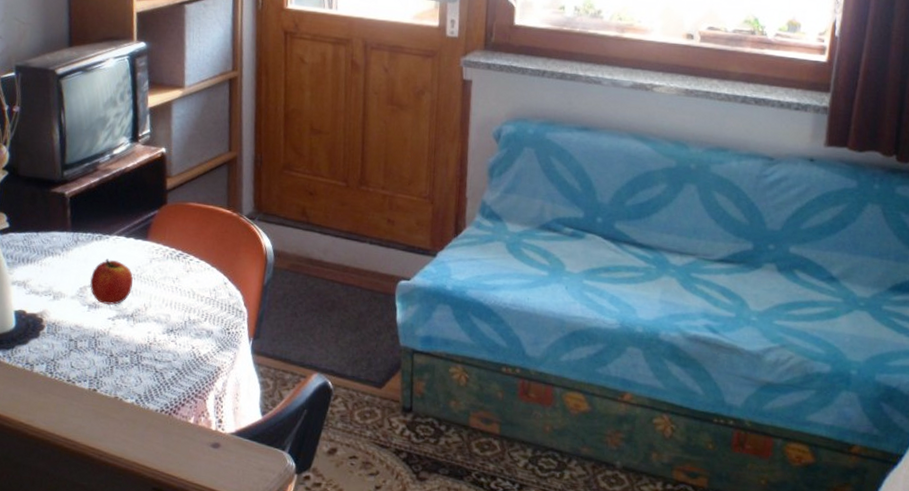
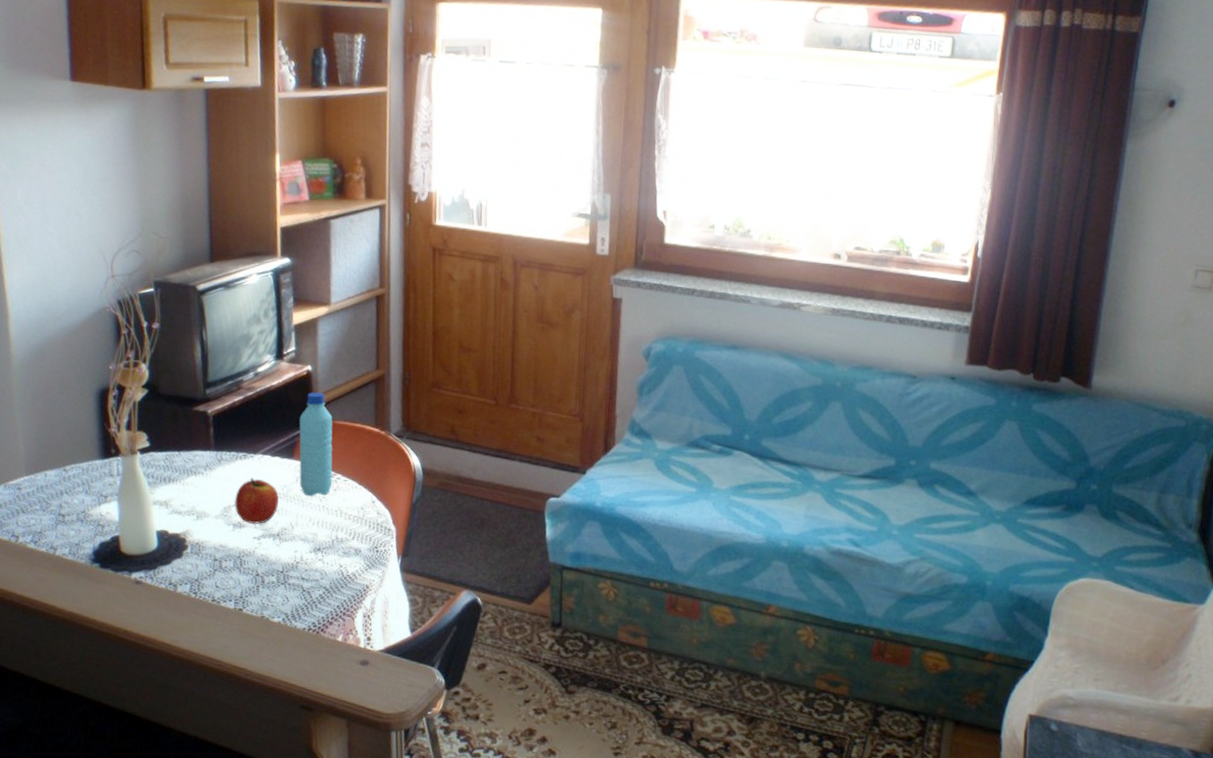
water bottle: none [153,174,186,278] -> present [299,392,333,497]

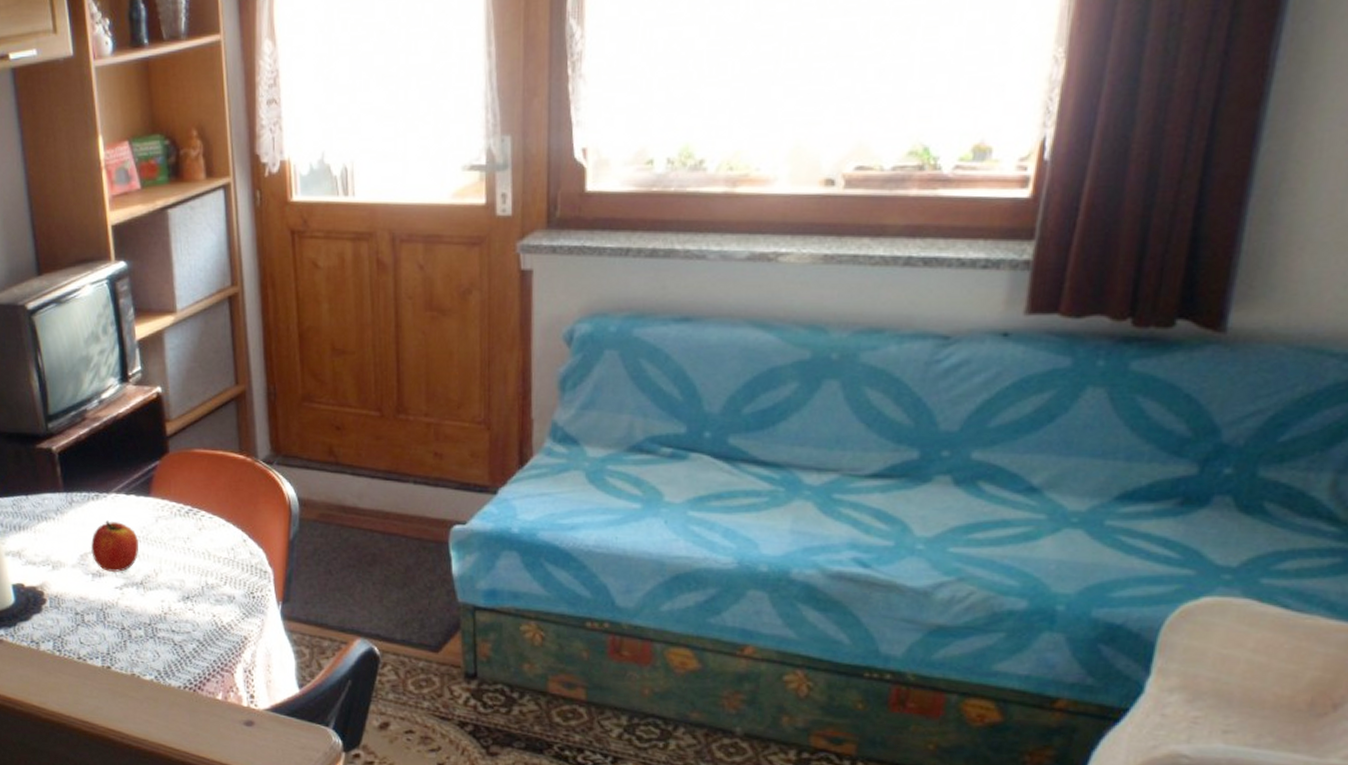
water bottle: present [299,392,333,497] -> none [154,417,197,538]

